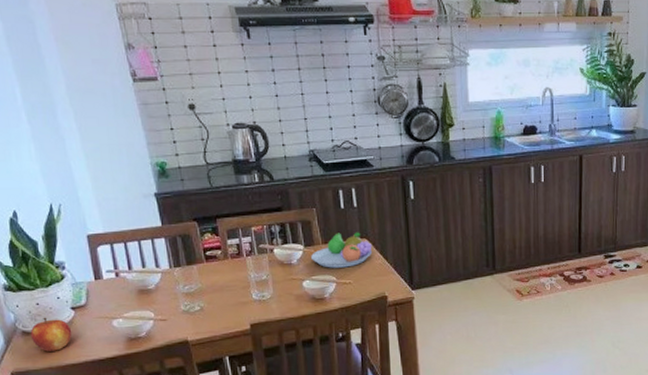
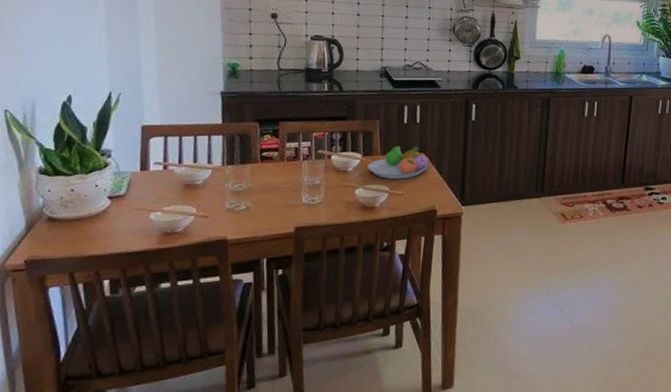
apple: present [30,317,72,352] -> none [56,204,104,241]

